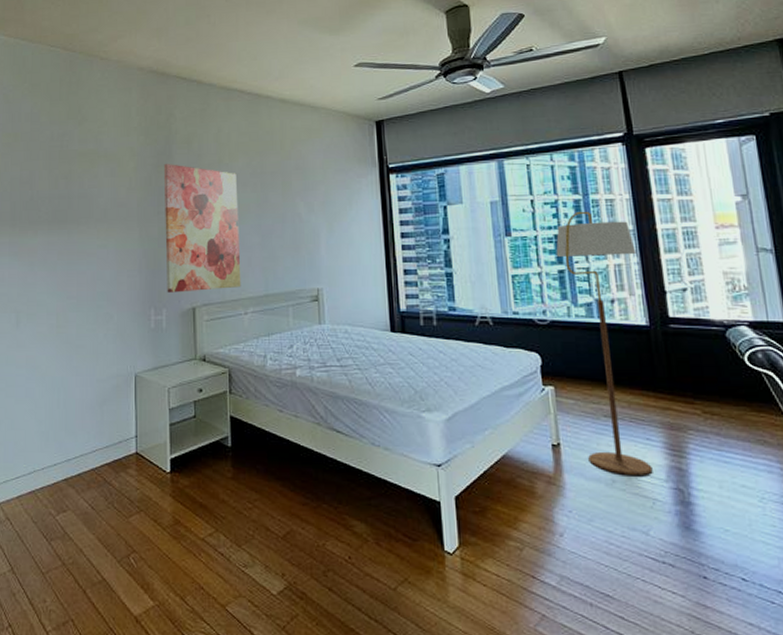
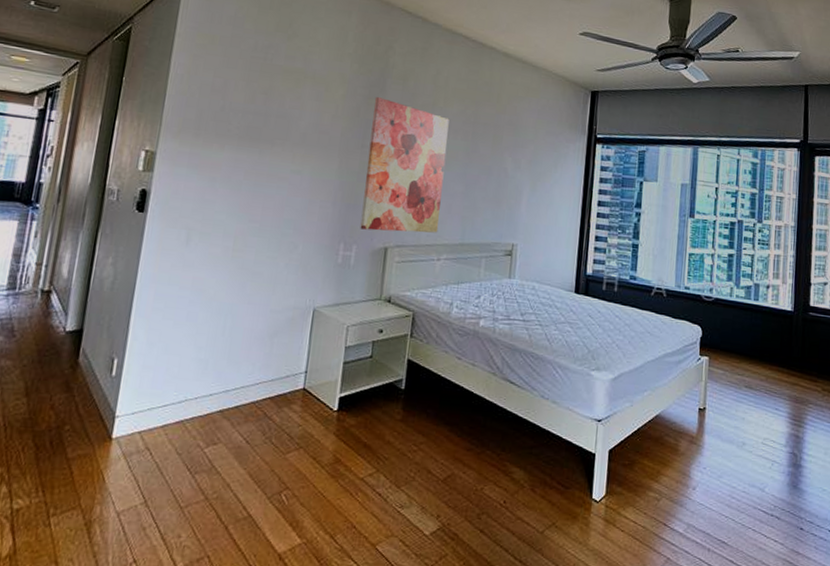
floor lamp: present [556,211,653,475] -> none [727,203,794,440]

